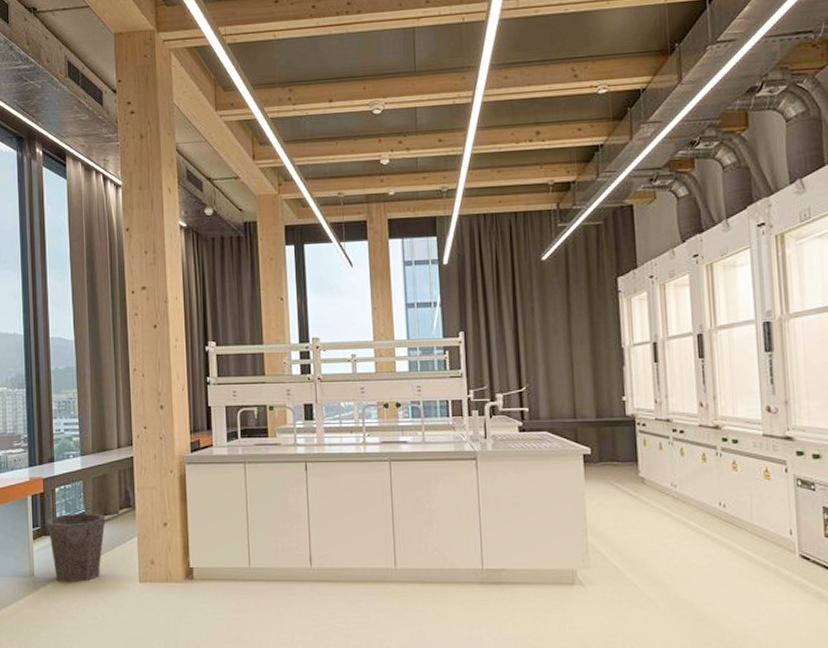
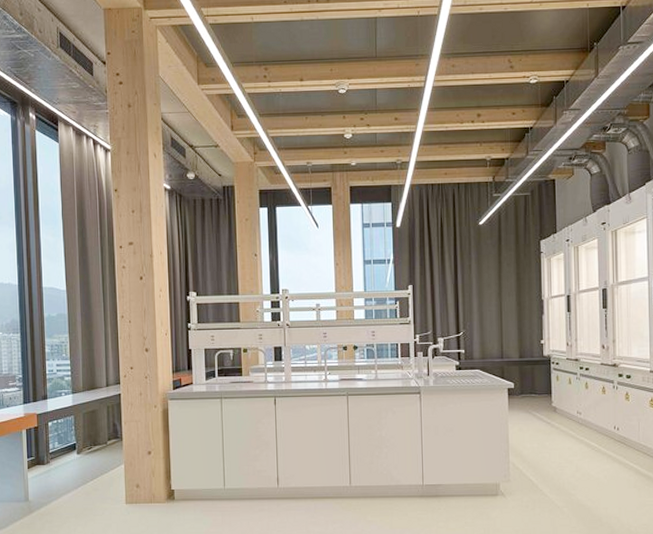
waste bin: present [47,513,106,583] -> none [40,444,95,506]

